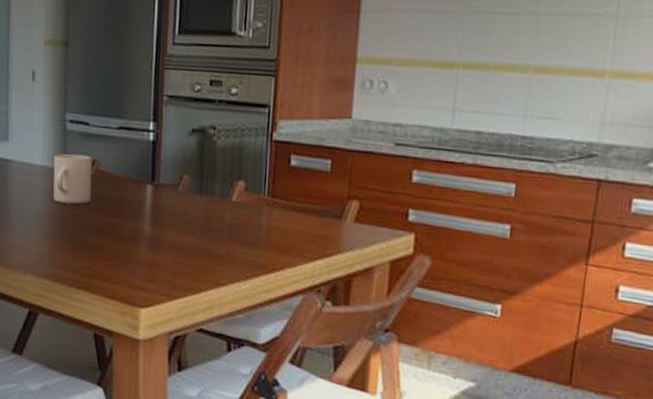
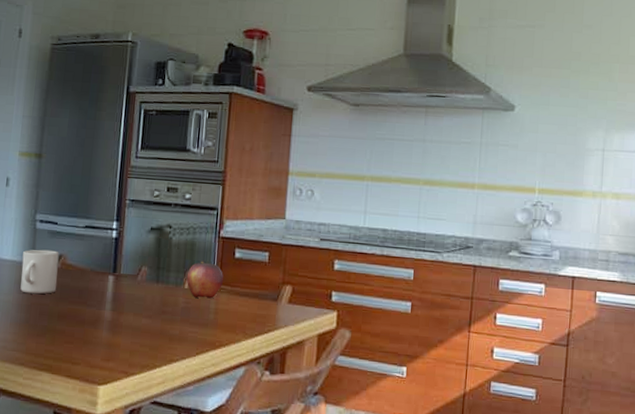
fruit: none [234,169,278,214] -> present [186,261,224,299]

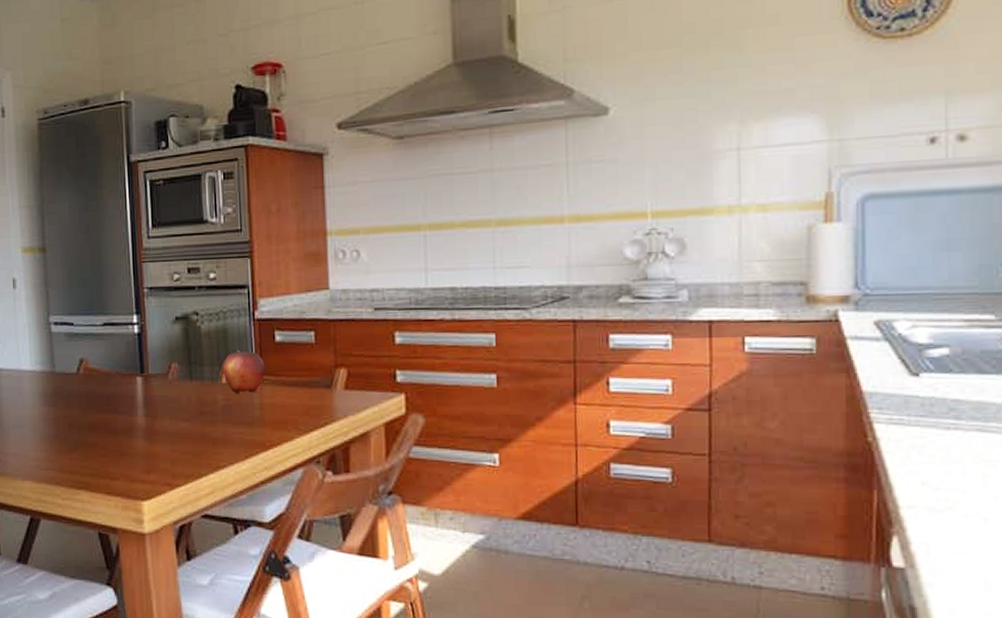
cup: present [20,249,59,295] -> none [42,355,83,406]

